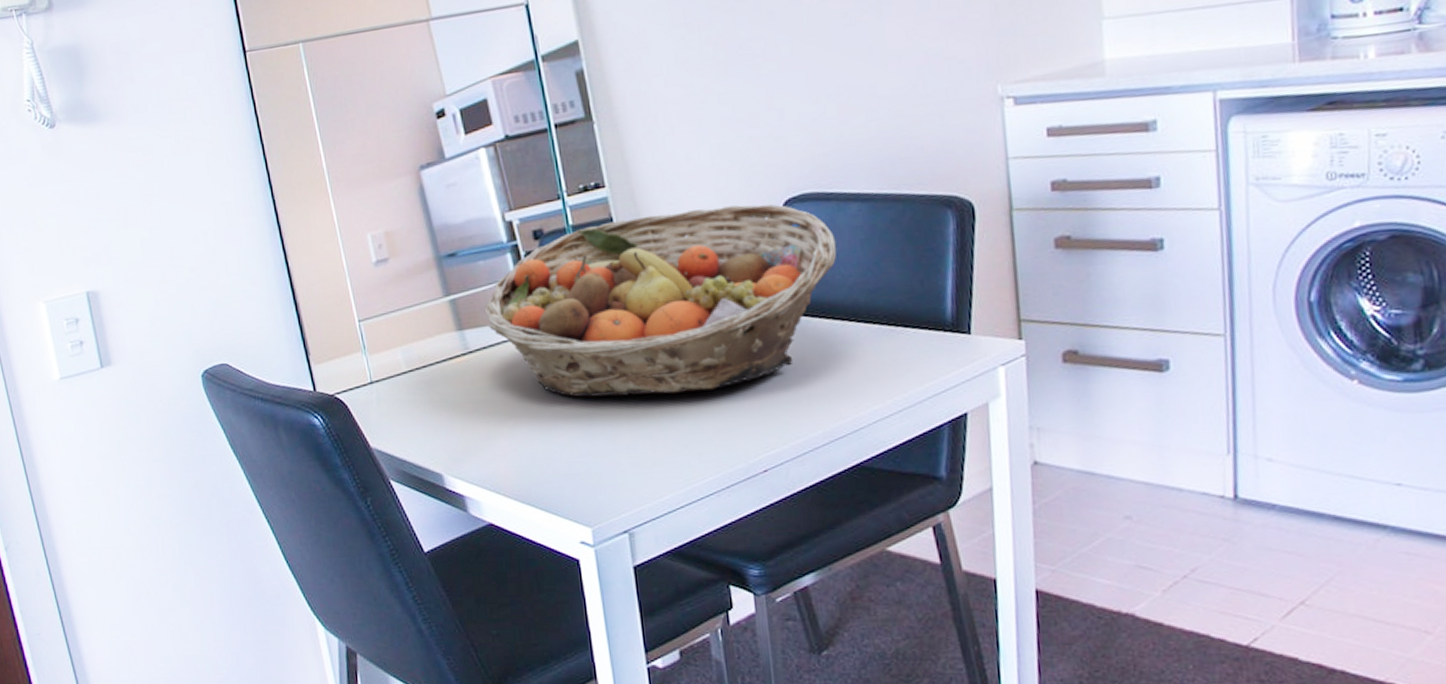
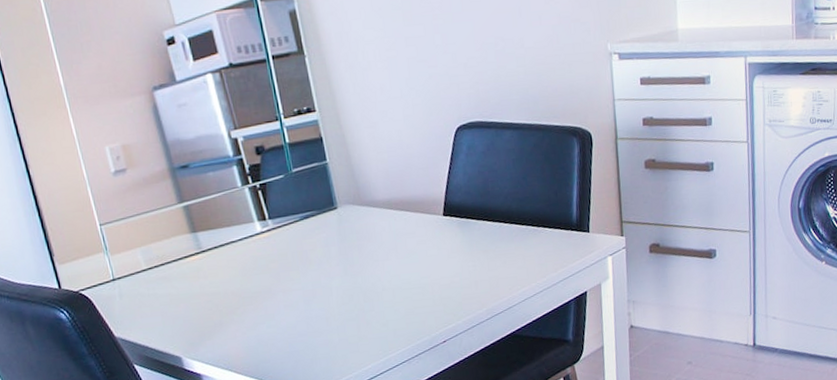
fruit basket: present [484,204,837,398] -> none [214,129,496,288]

